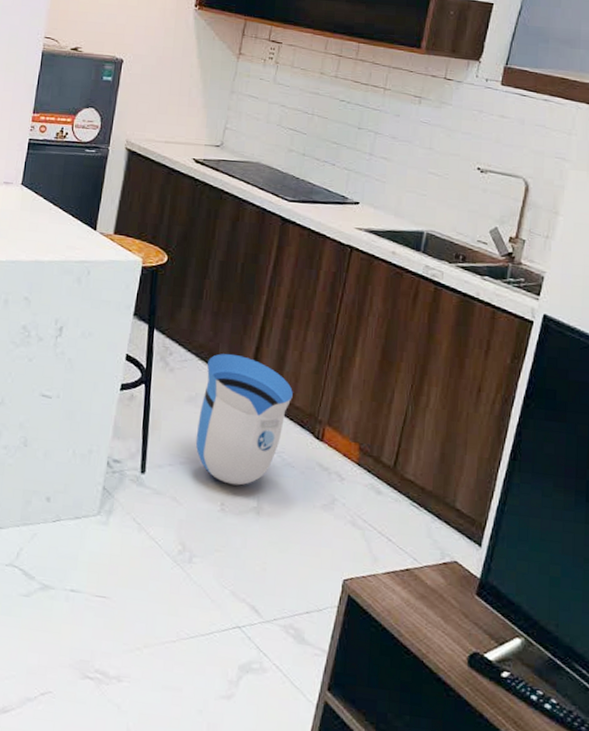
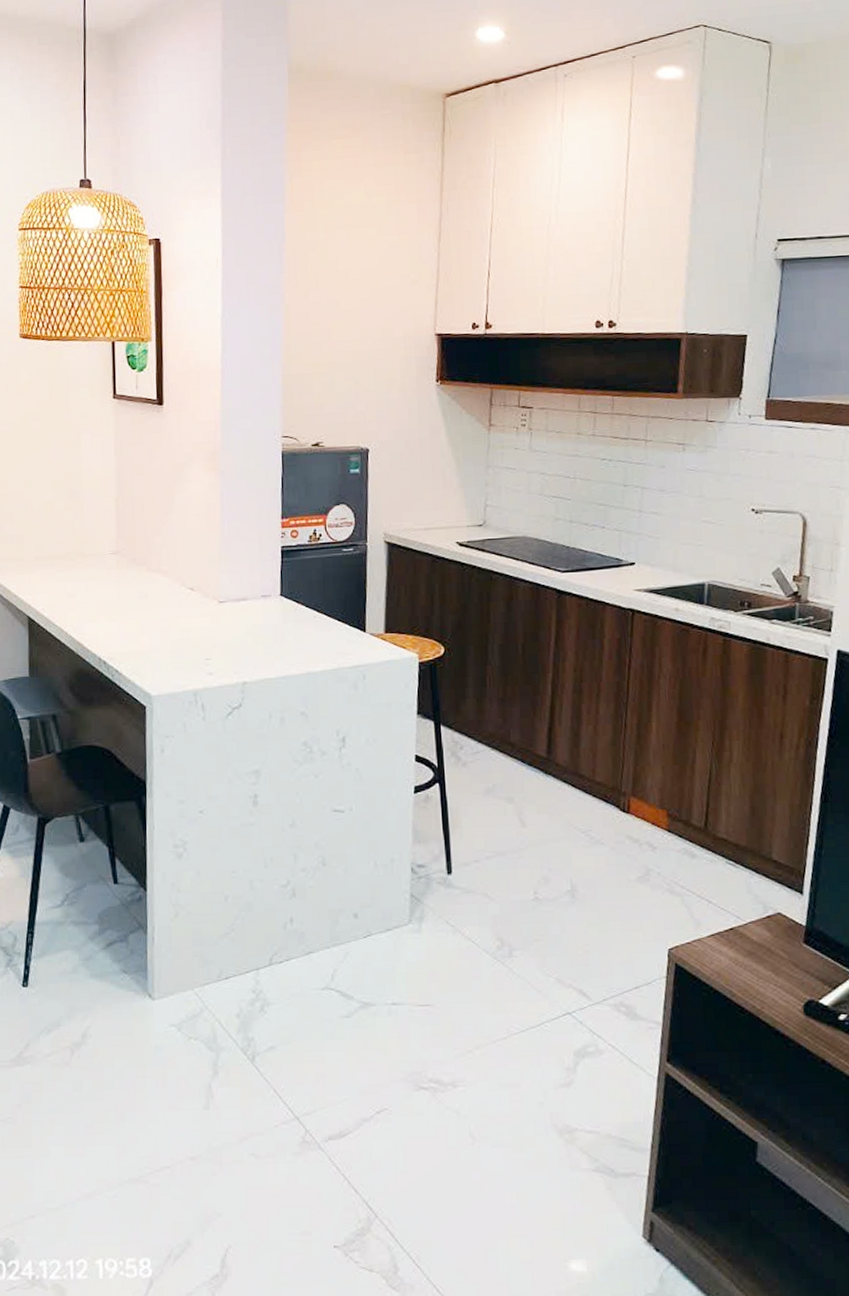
sun visor: present [195,353,293,486] -> none [499,739,593,872]

